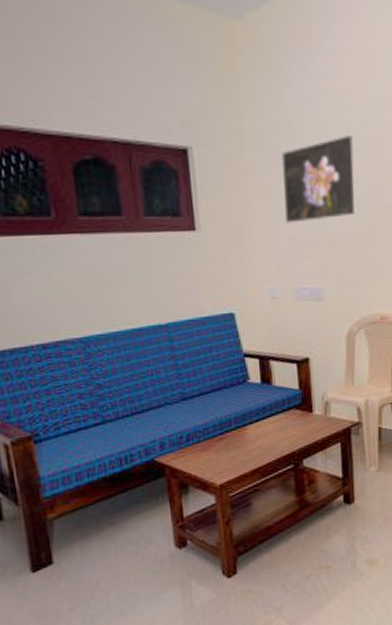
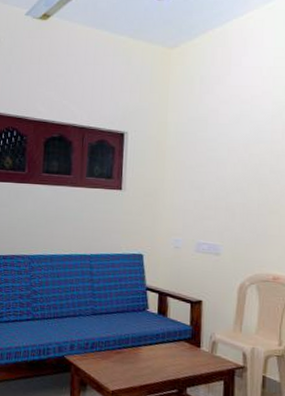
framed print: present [281,136,355,223] -> none [194,129,259,192]

